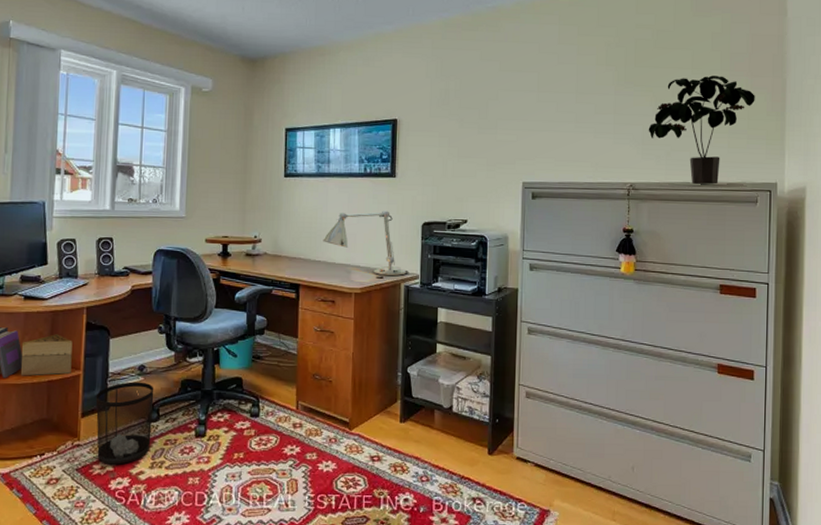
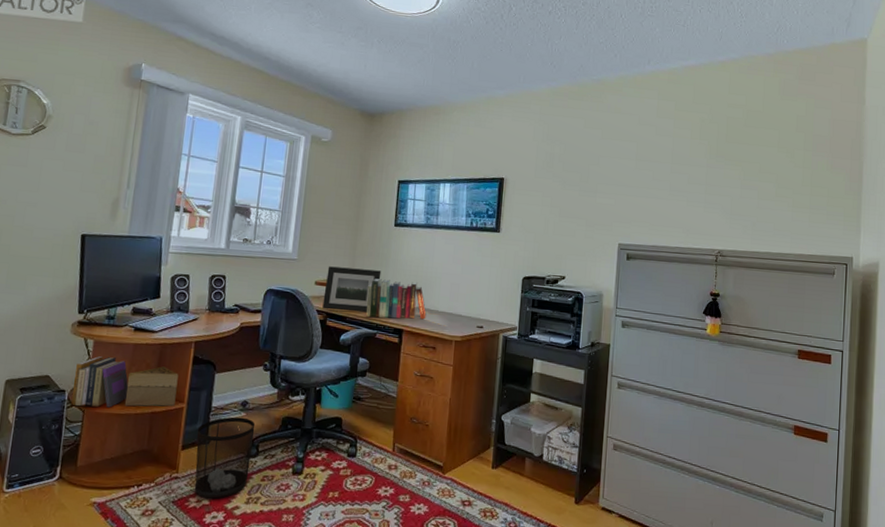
picture frame: none [215,222,274,269] -> present [322,266,382,313]
books: none [260,233,323,274] -> present [366,278,427,320]
desk lamp: present [323,211,408,276] -> none [427,263,507,327]
potted plant: present [648,75,755,185] -> none [736,154,835,256]

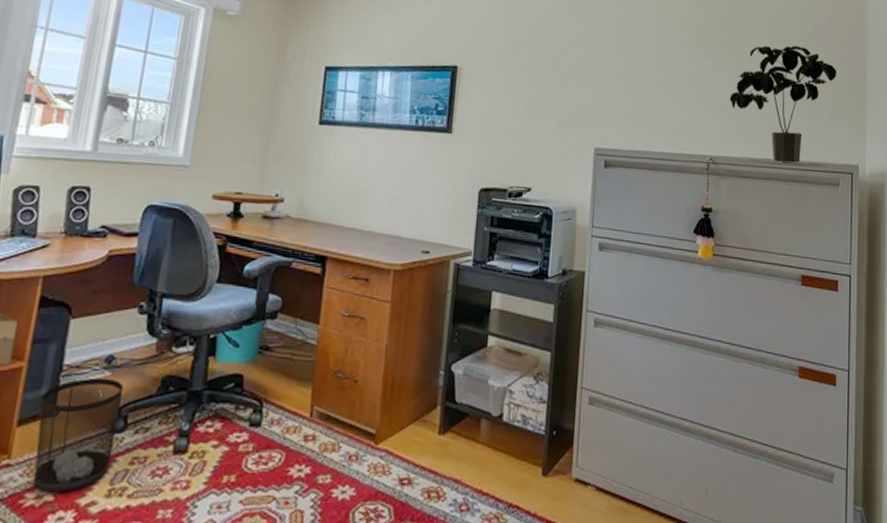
picture frame: present [322,266,382,313] -> none [221,175,301,235]
books: present [366,278,427,320] -> none [279,191,358,244]
potted plant: none [736,154,835,256] -> present [729,45,837,163]

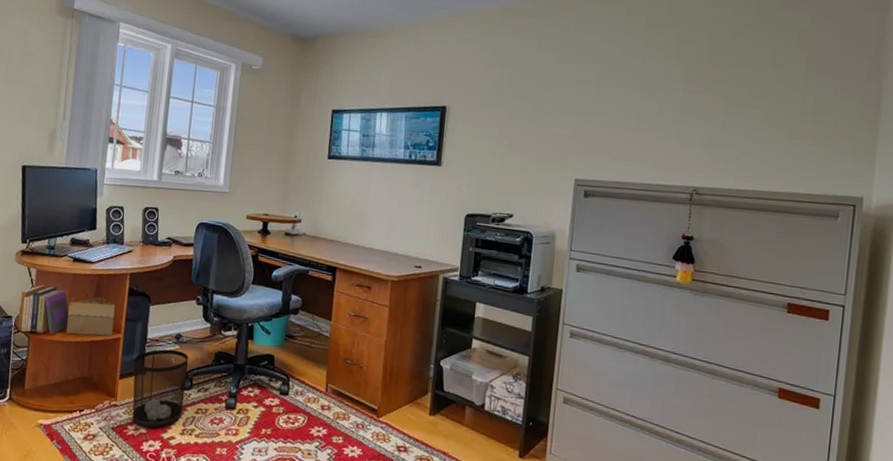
potted plant: present [729,45,837,163] -> none [718,76,845,195]

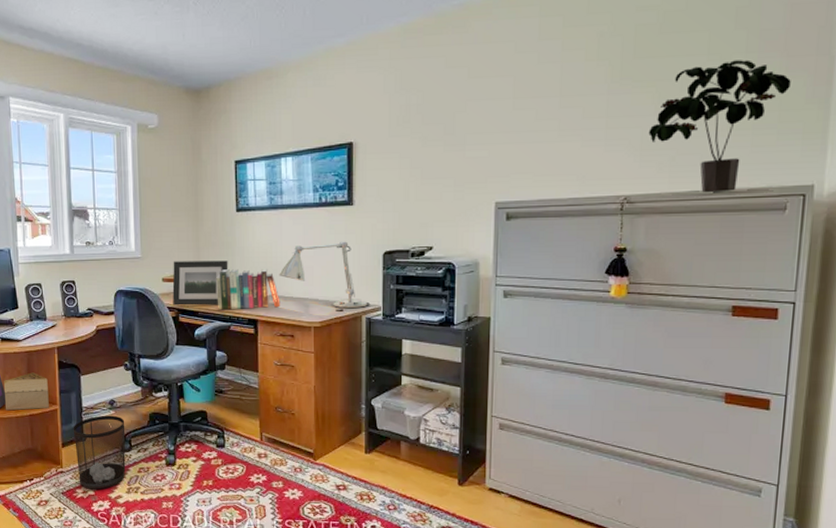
picture frame: none [254,200,314,249] -> present [172,260,228,305]
books: none [299,213,361,258] -> present [216,269,281,310]
desk lamp: none [362,198,448,267] -> present [279,241,370,309]
potted plant: none [718,76,845,195] -> present [648,60,791,193]

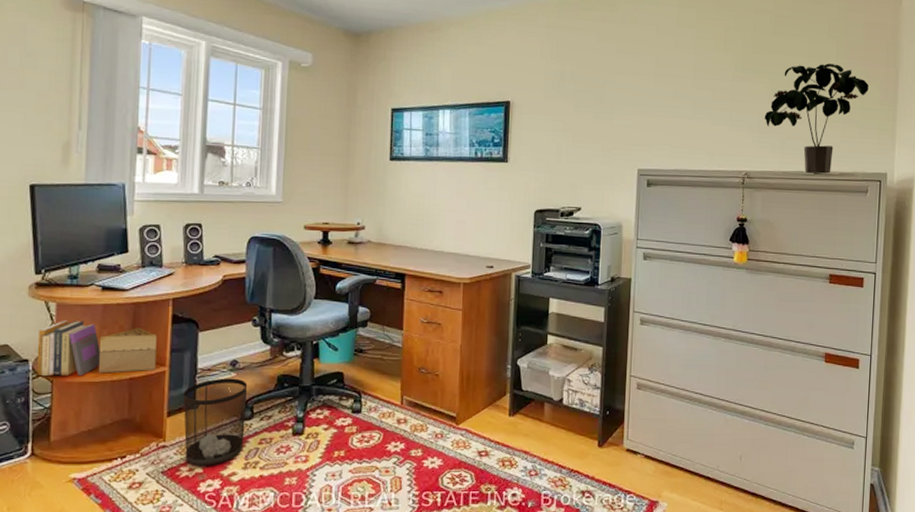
picture frame: present [172,260,228,305] -> none [314,208,378,257]
books: present [216,269,281,310] -> none [363,219,431,263]
desk lamp: present [279,241,370,309] -> none [430,197,520,266]

